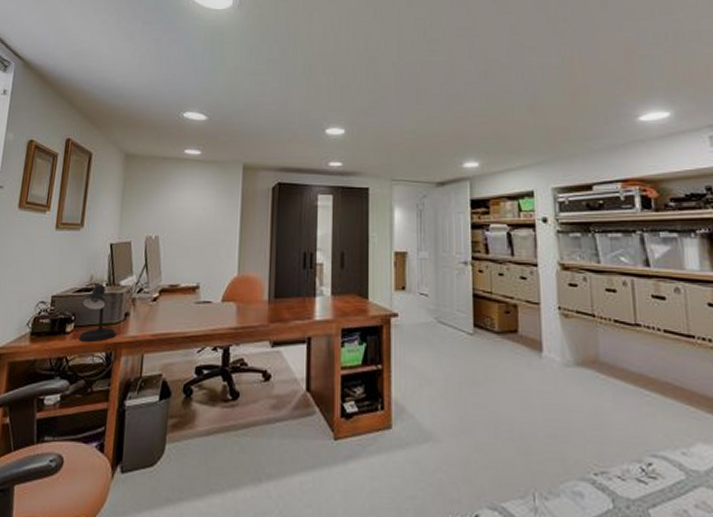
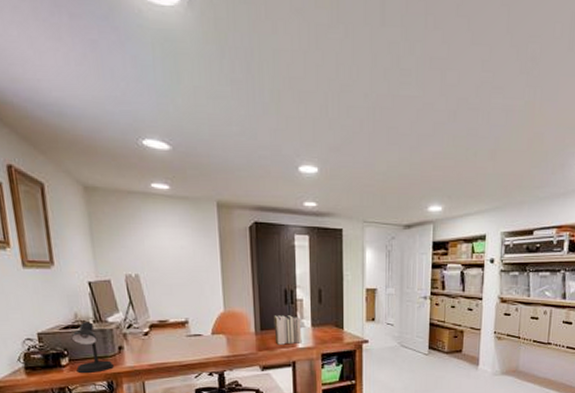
books: none [289,280,320,316] -> present [274,314,302,345]

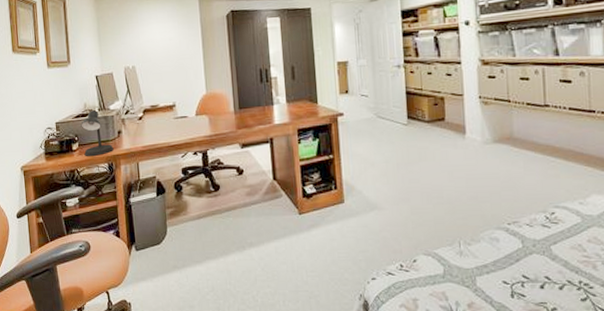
books: present [274,314,302,345] -> none [251,92,278,122]

